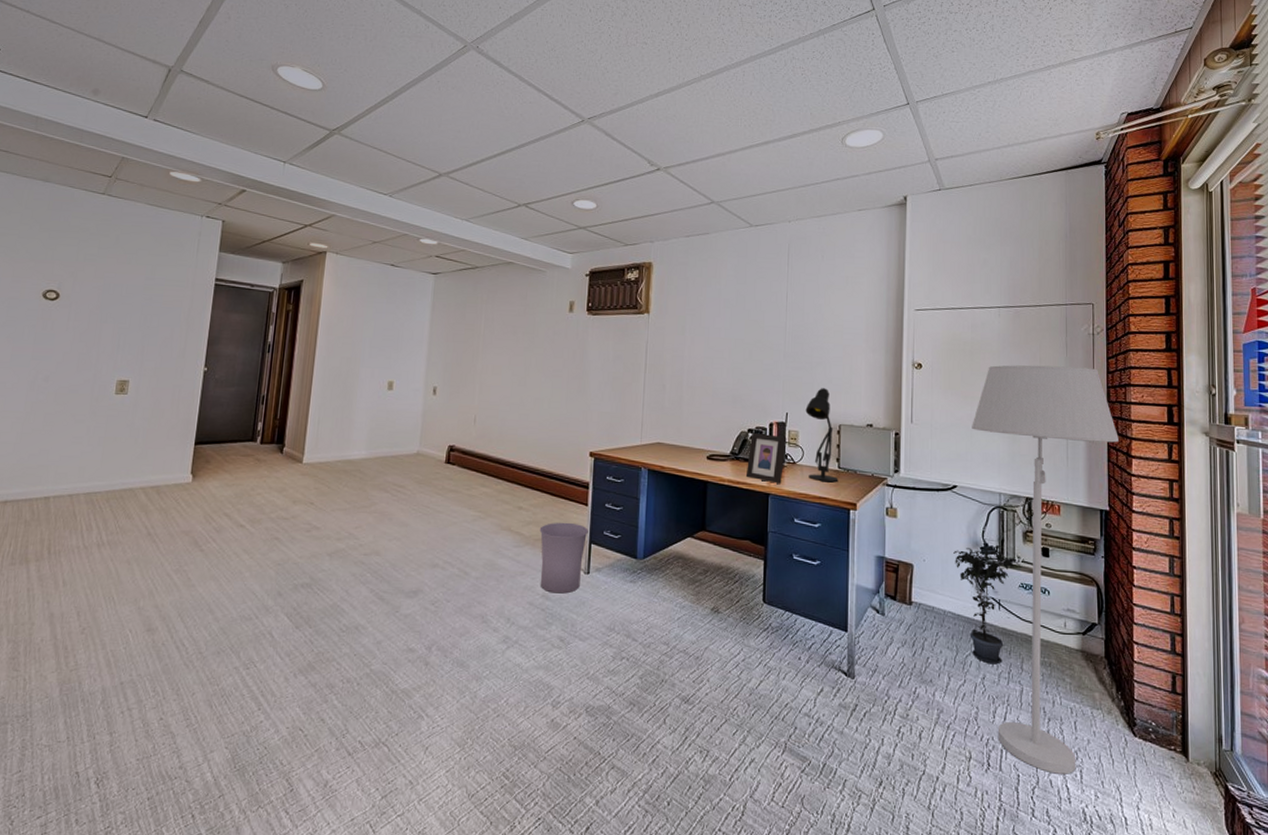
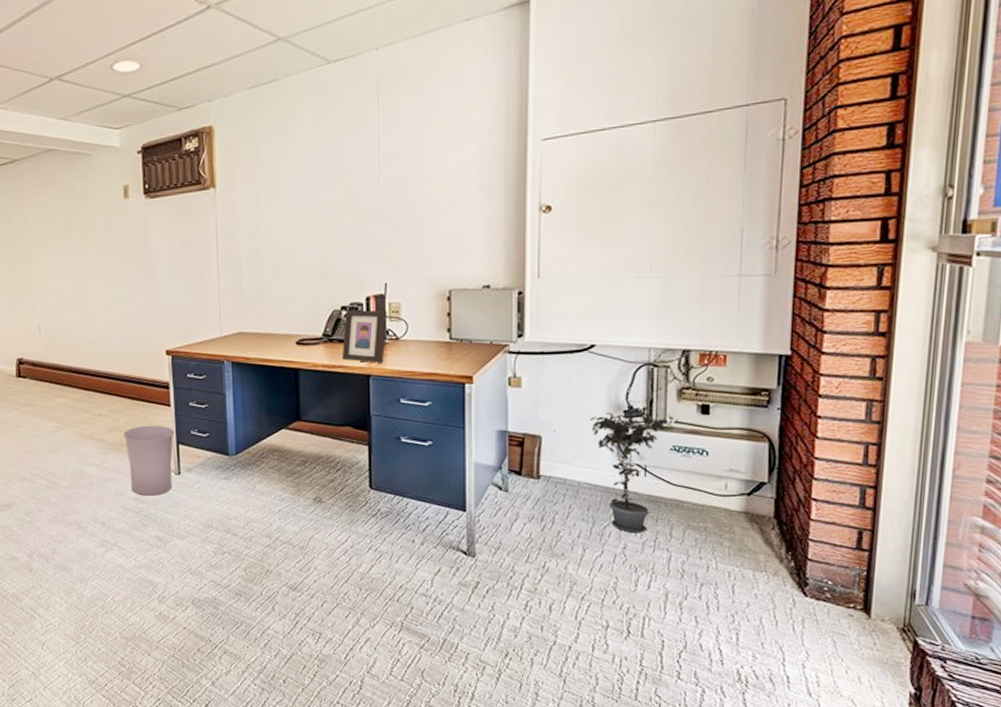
desk lamp: present [805,388,839,483] -> none [408,249,451,357]
floor lamp: present [972,365,1119,775] -> none [615,183,810,638]

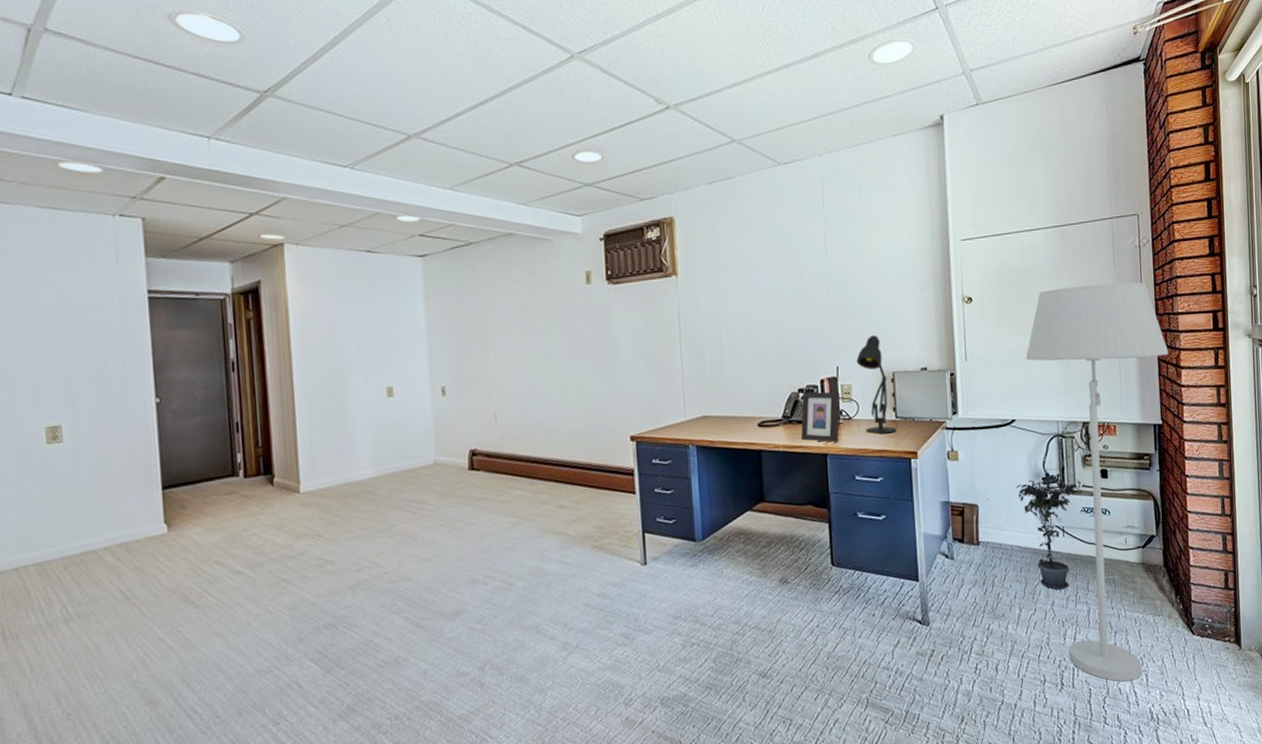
waste bin: present [123,425,174,496] -> none [586,514,640,591]
desk lamp: none [408,249,451,357] -> present [856,335,897,435]
floor lamp: none [615,183,810,638] -> present [1026,282,1168,682]

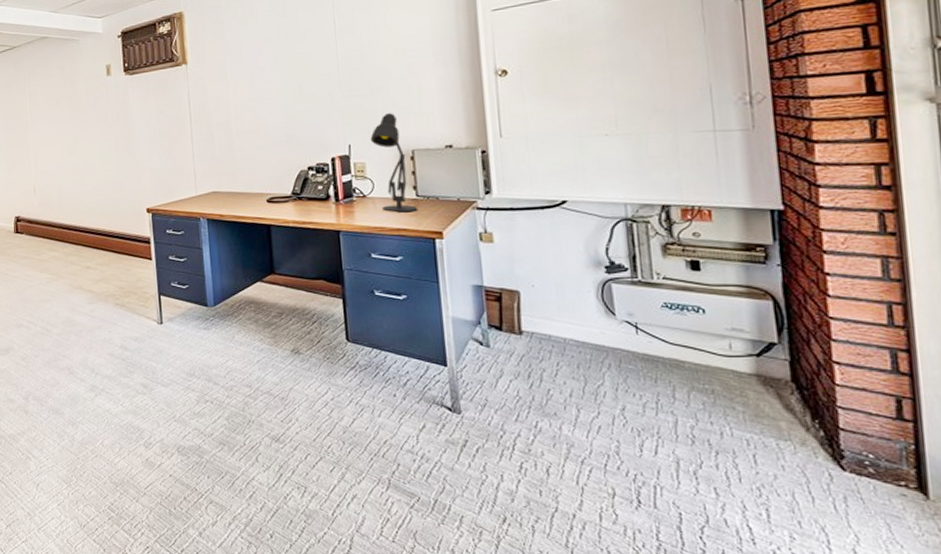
picture frame: present [800,391,840,443] -> none [311,169,353,220]
potted plant: present [1016,473,1081,590] -> none [570,263,661,394]
floor lamp: present [1026,282,1168,682] -> none [579,41,792,513]

